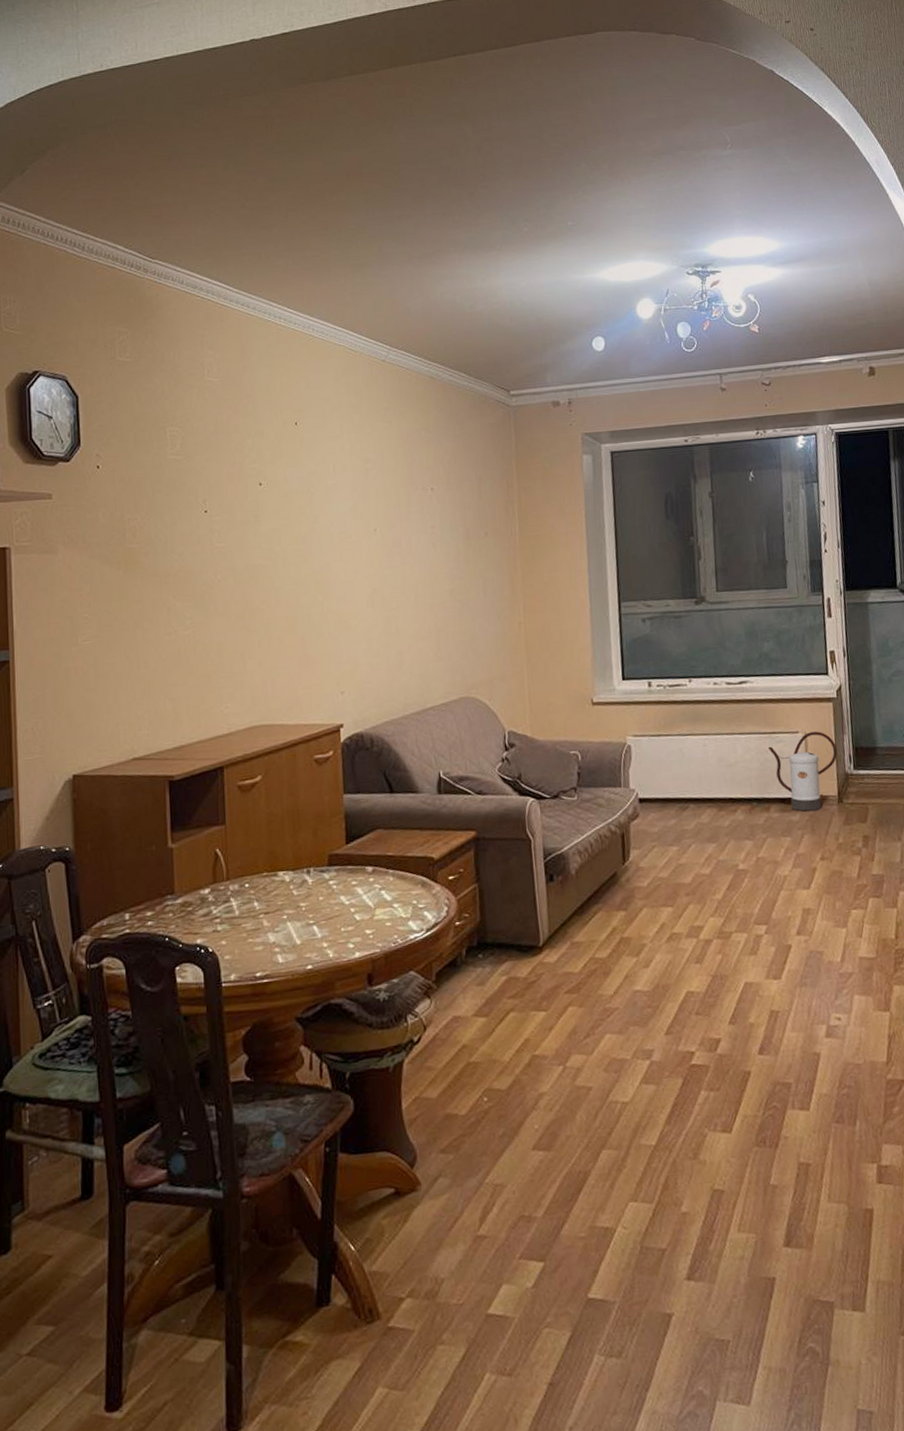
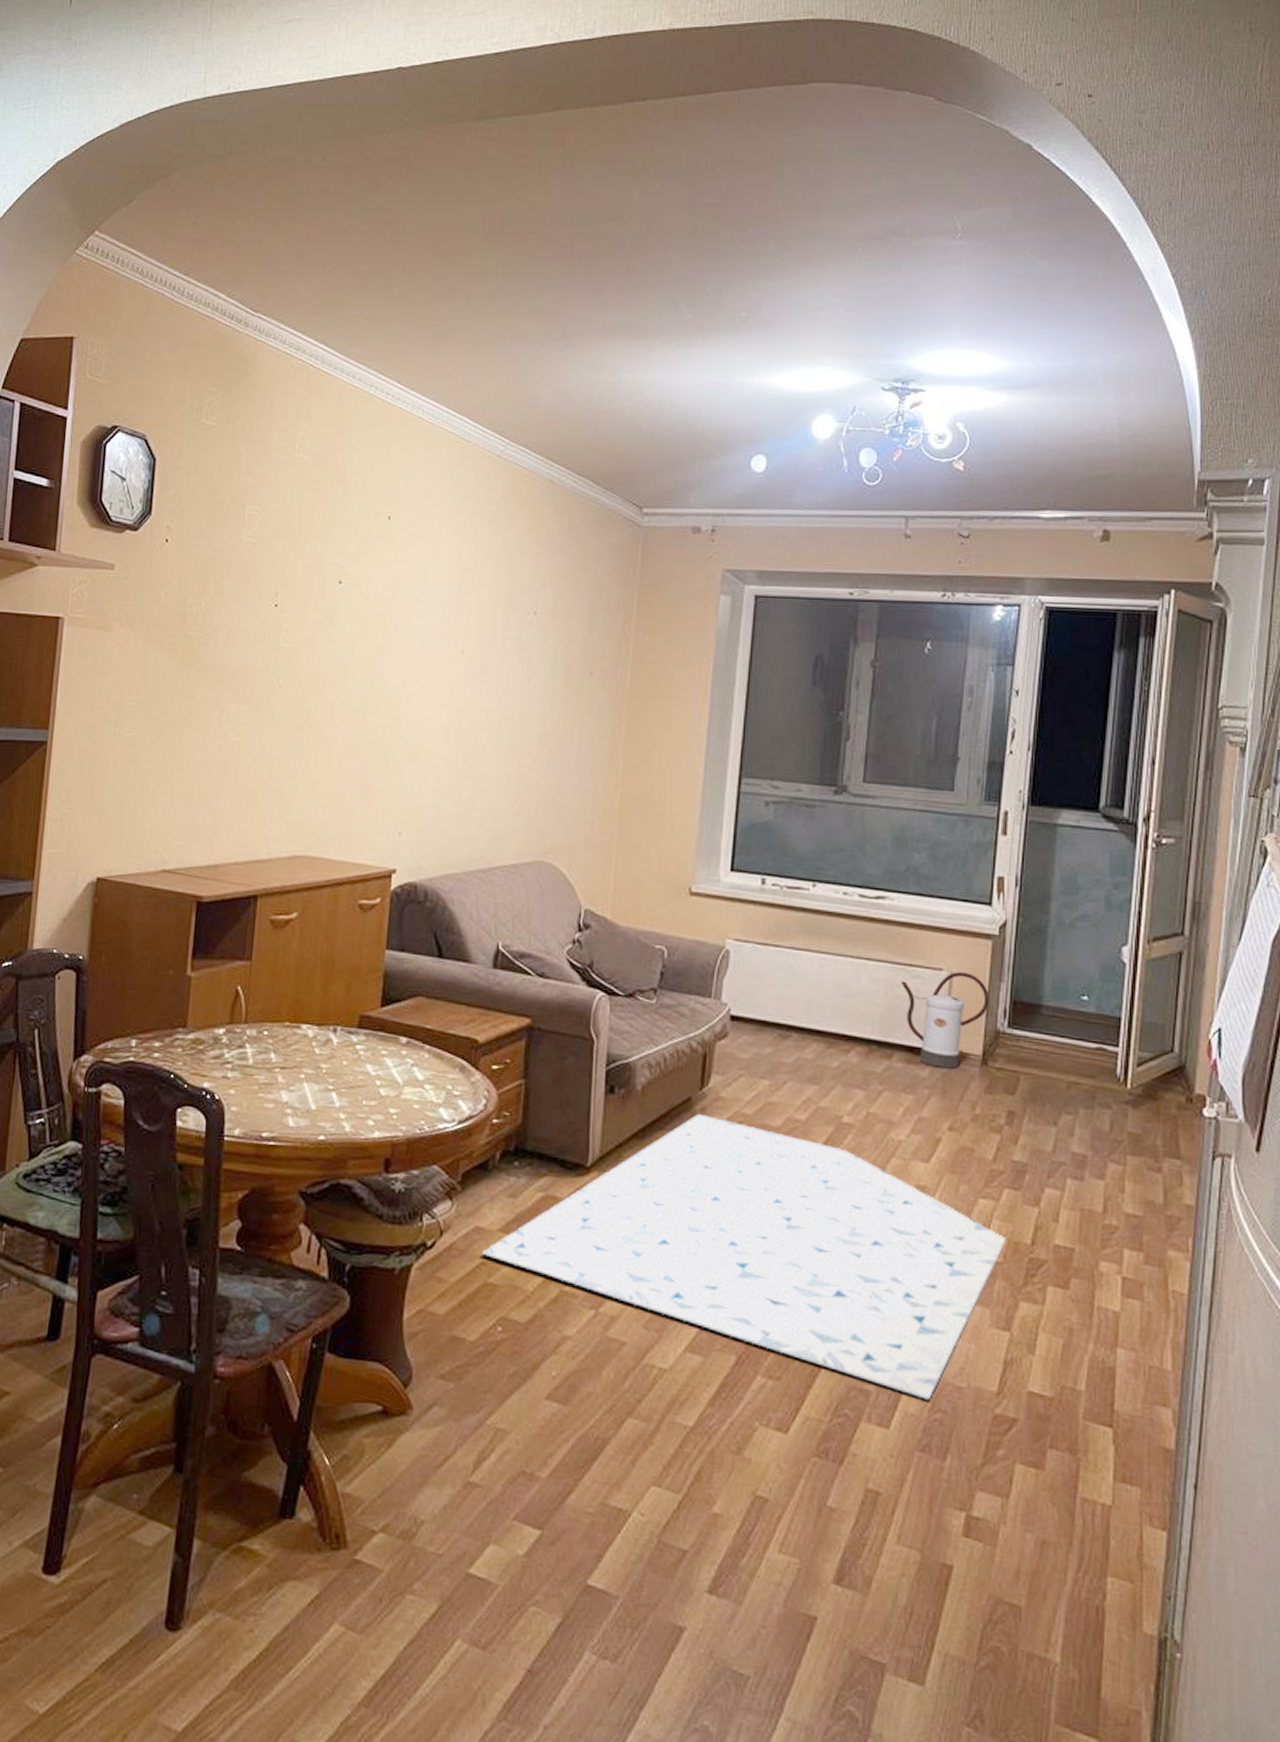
rug: none [461,884,877,1081] -> present [481,1114,1007,1400]

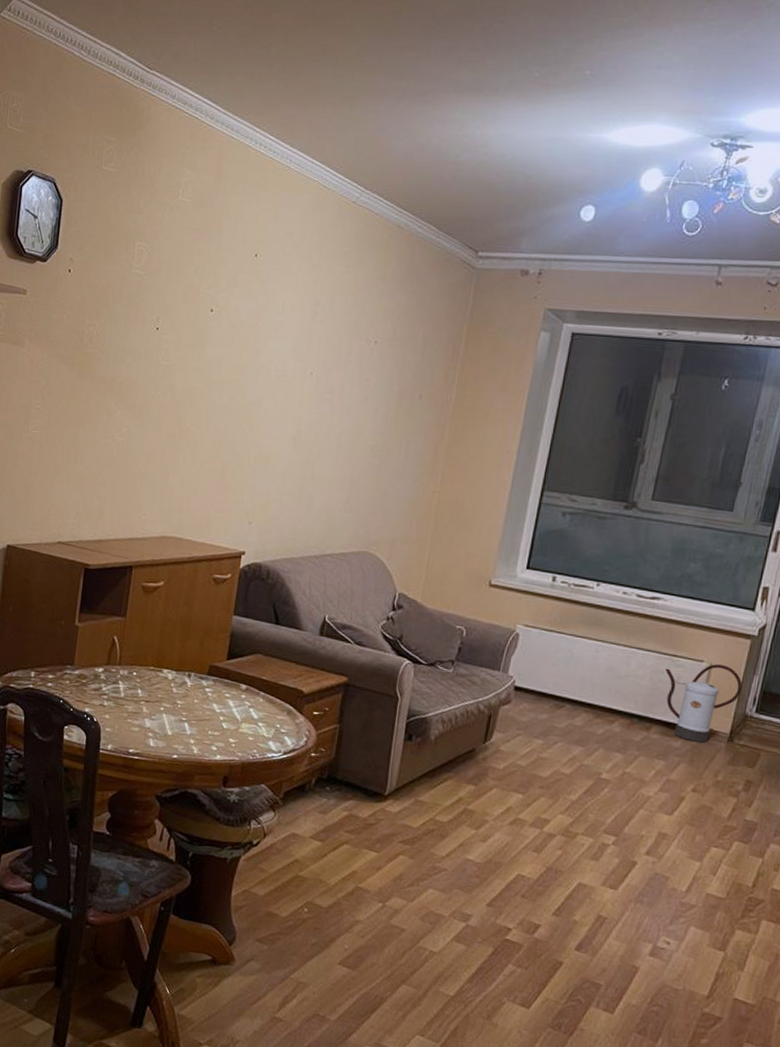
rug: present [481,1114,1007,1400] -> none [295,762,731,996]

